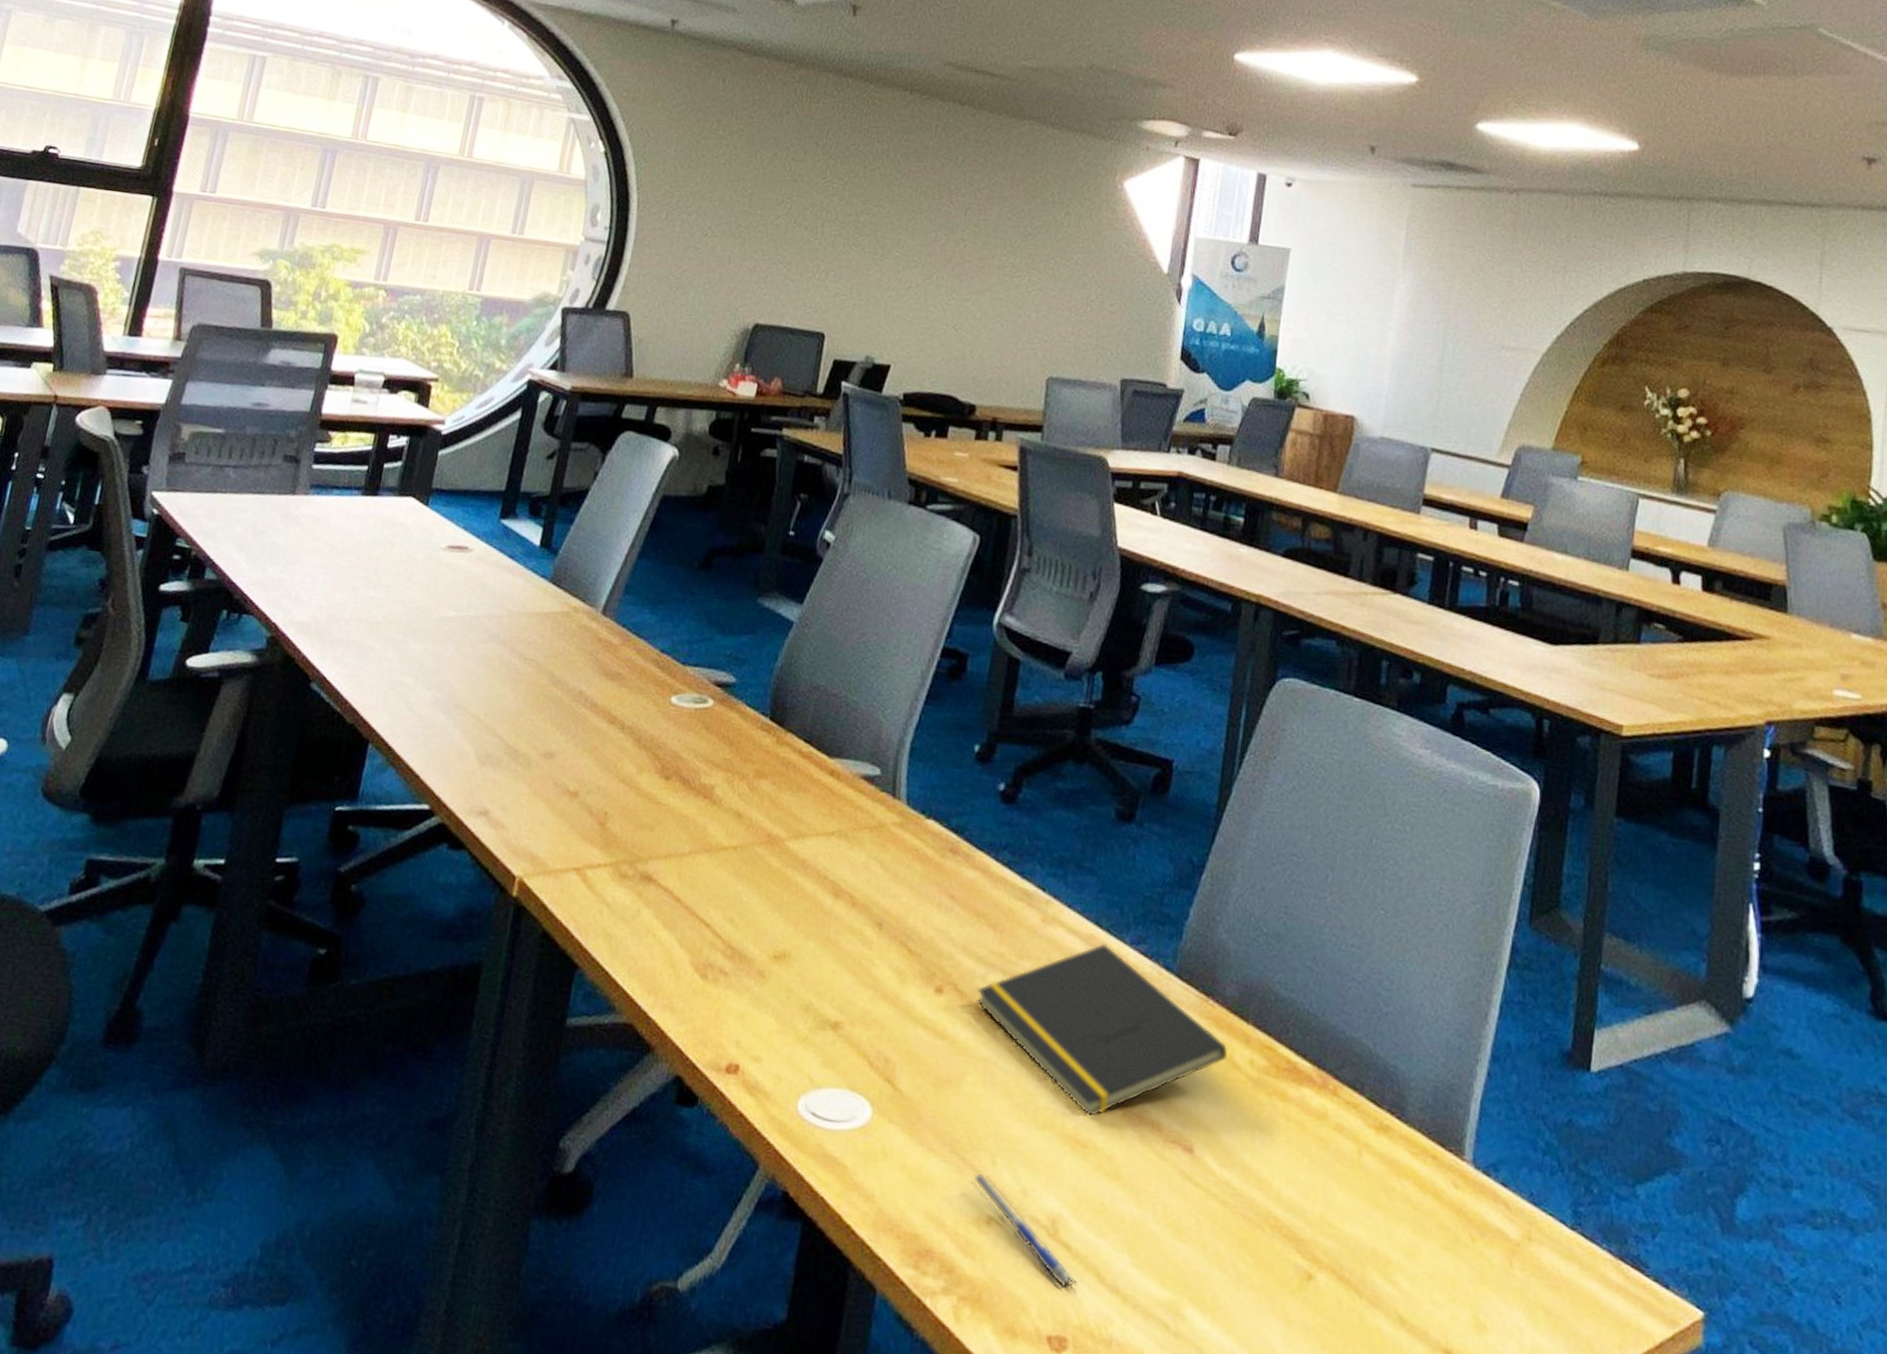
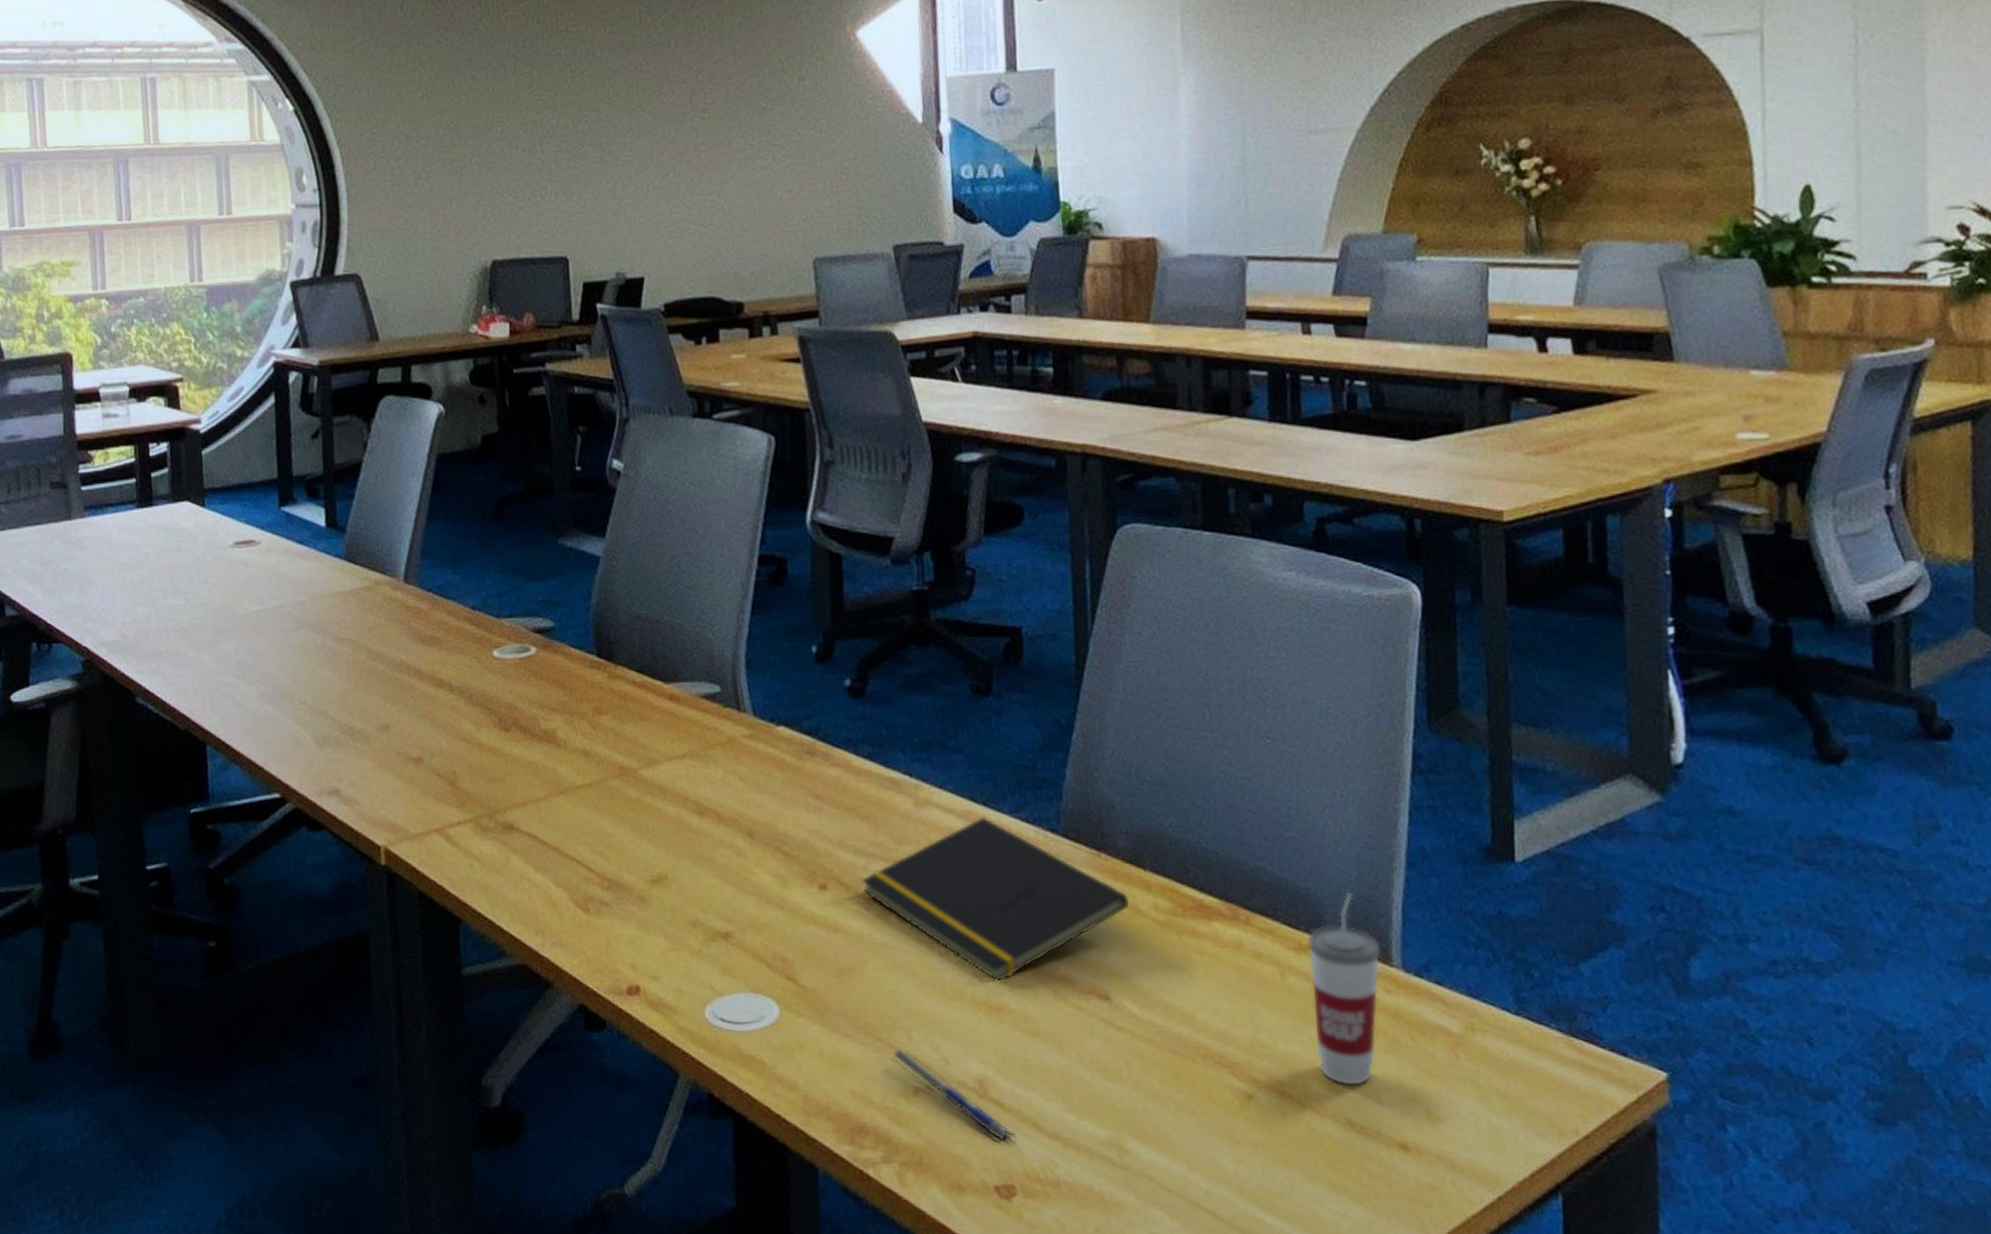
cup: none [1380,1077,1456,1280] -> present [1307,892,1381,1085]

